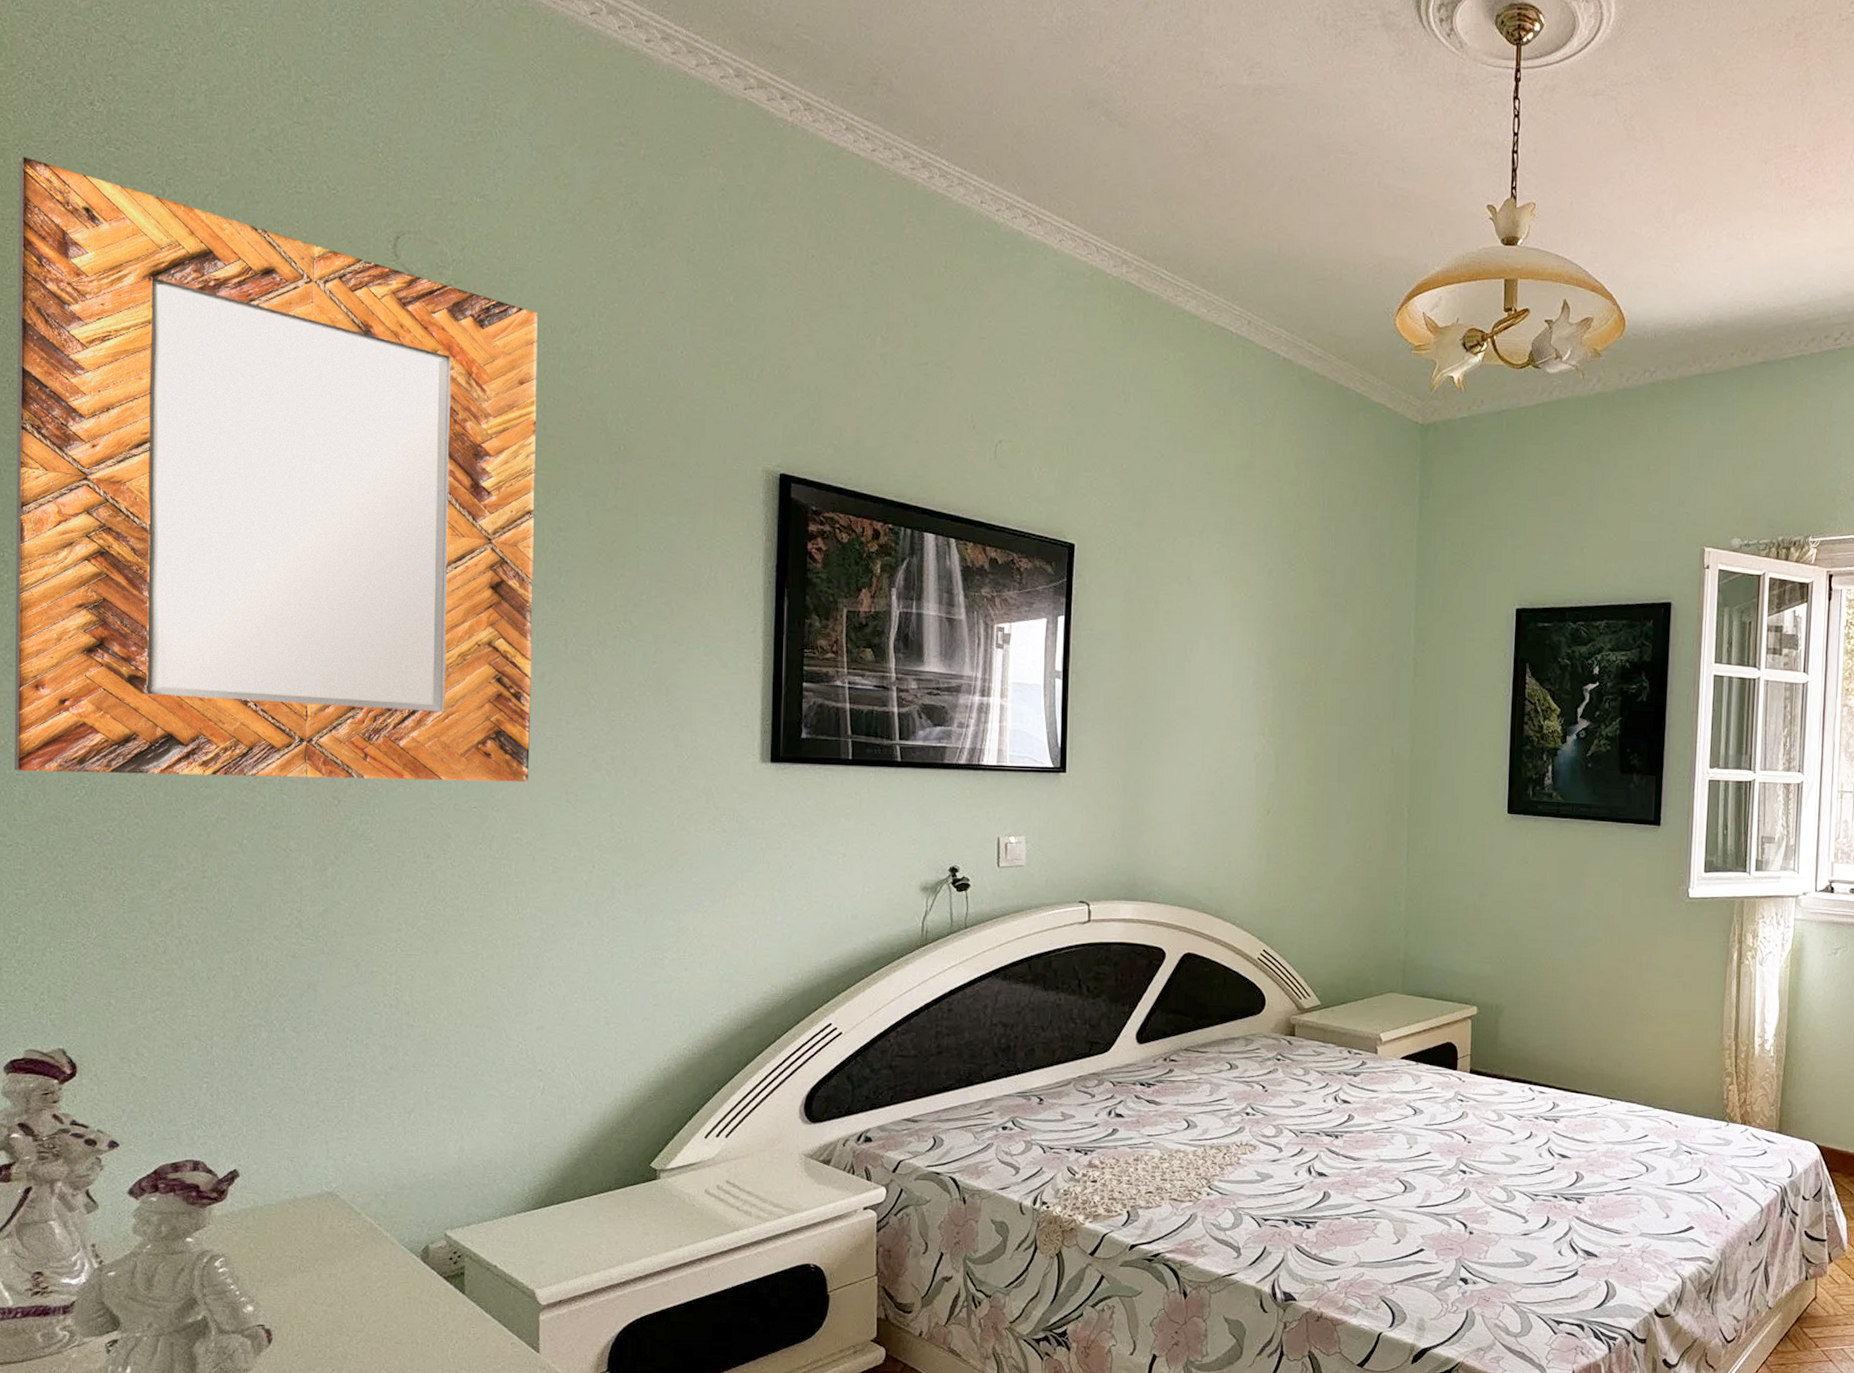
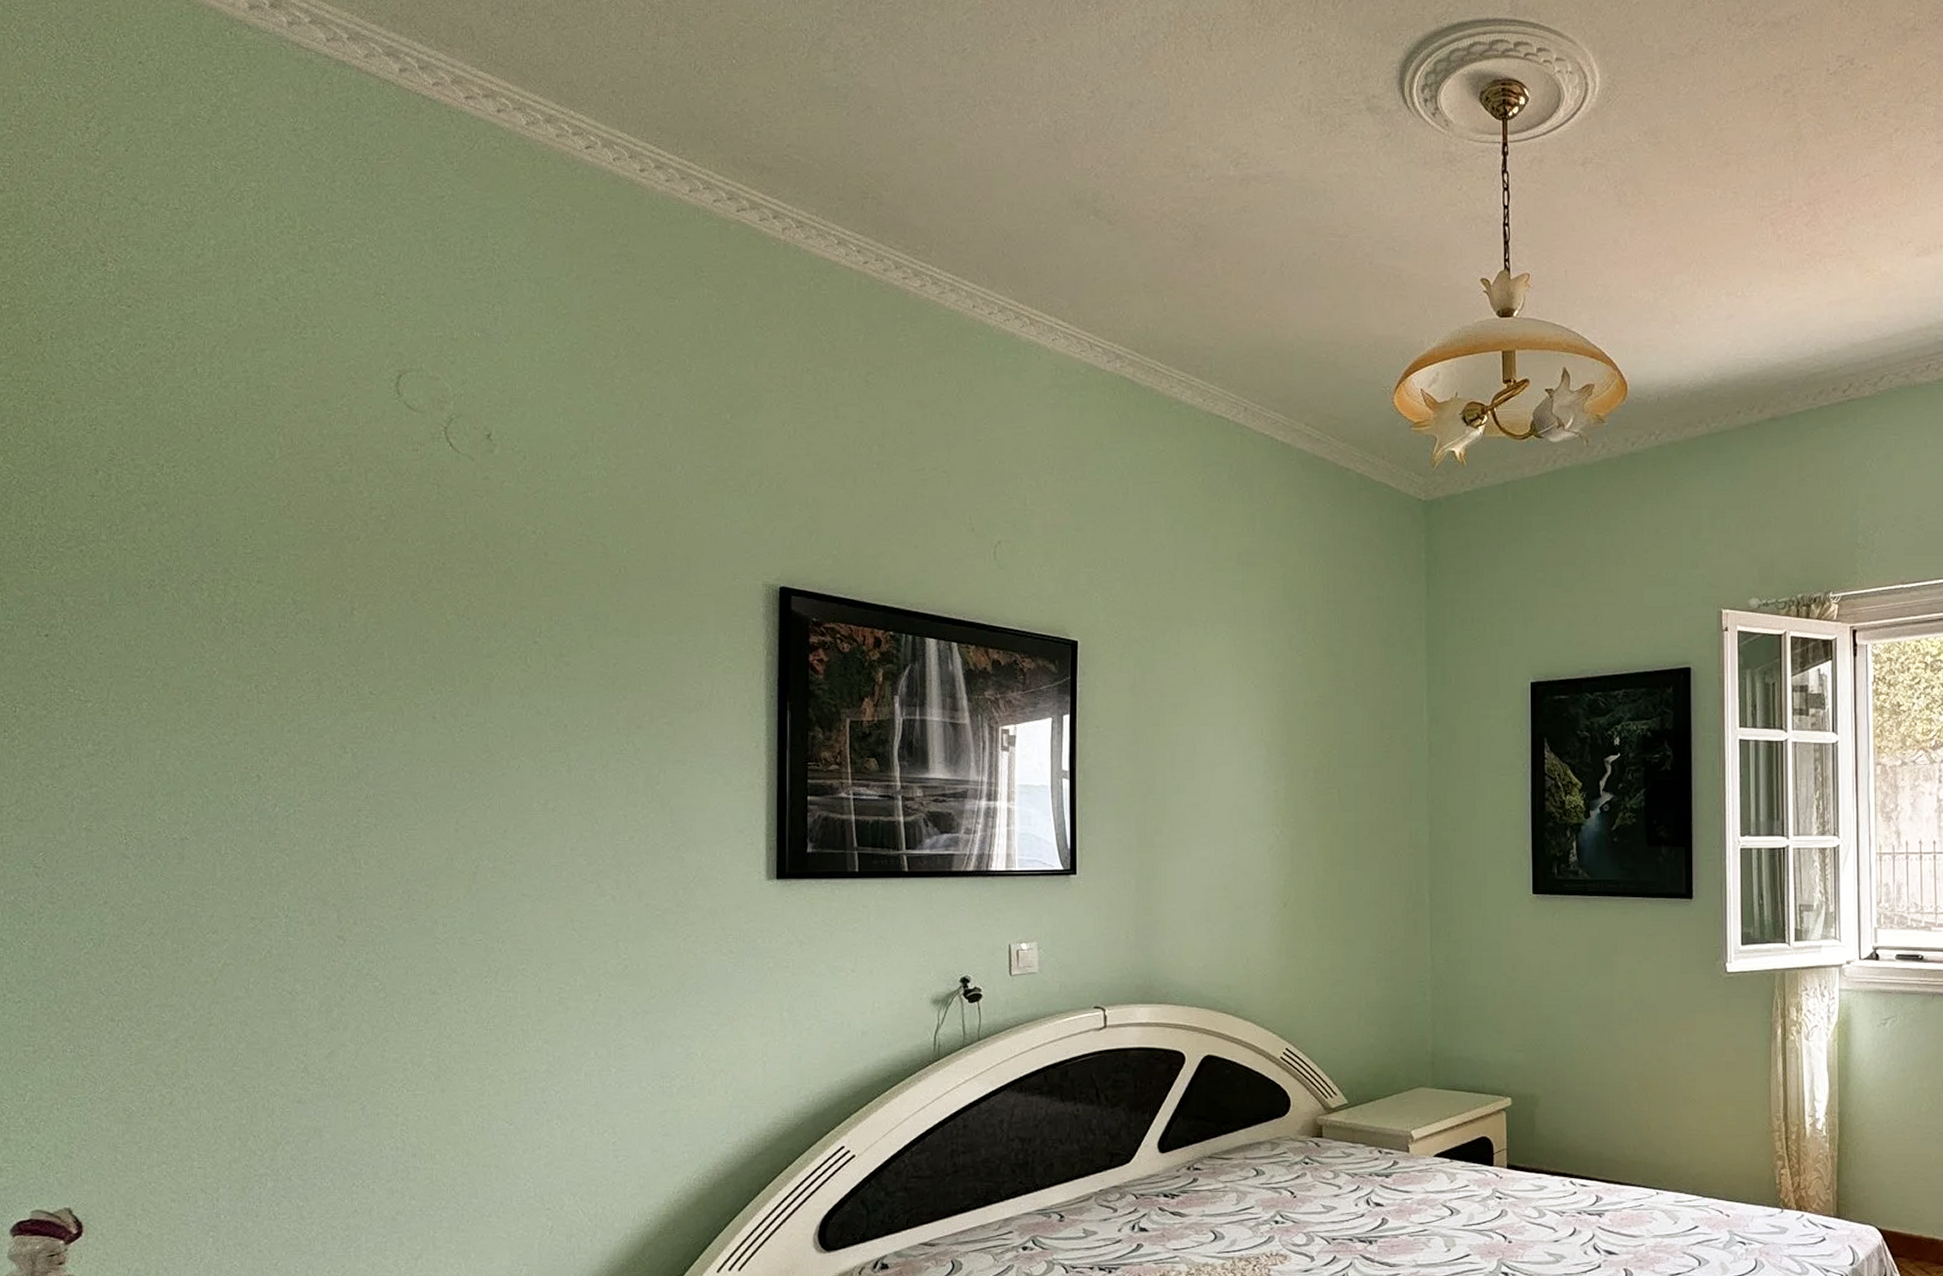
home mirror: present [14,156,538,783] -> none [24,320,538,926]

